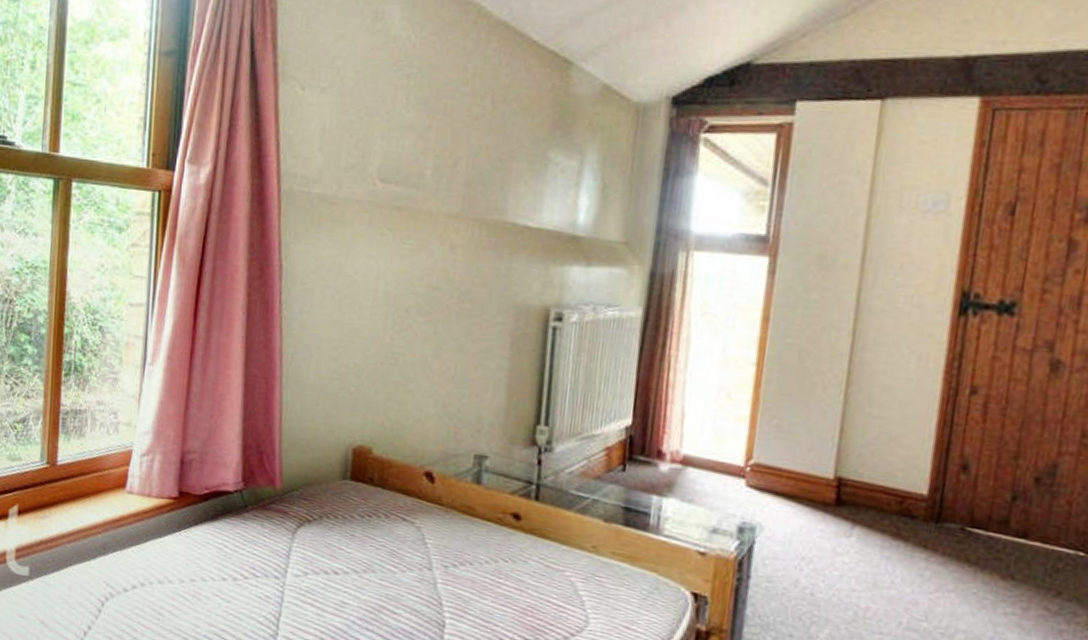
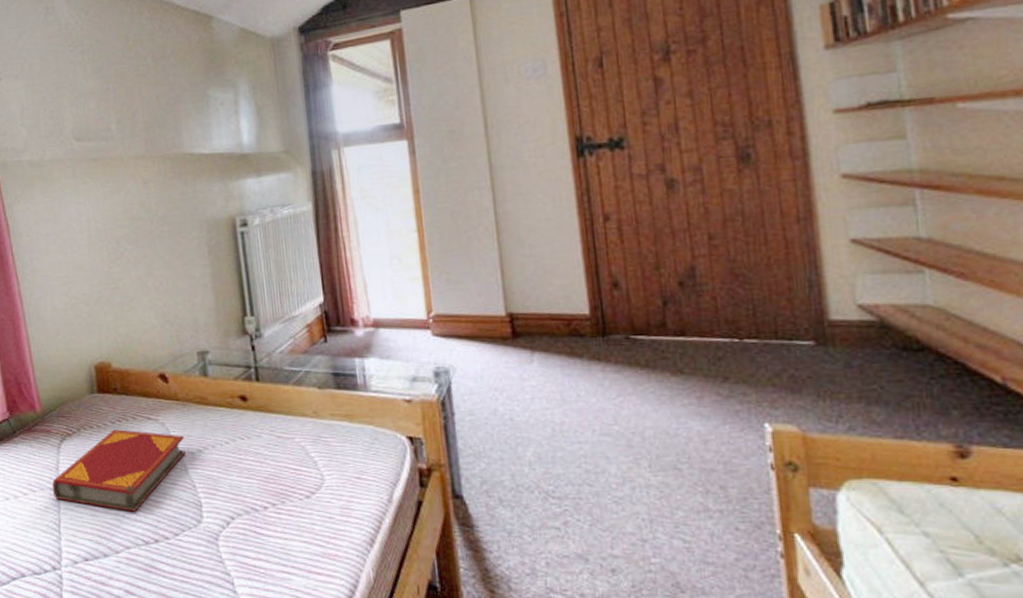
hardback book: none [277,524,440,620] -> present [52,429,187,512]

